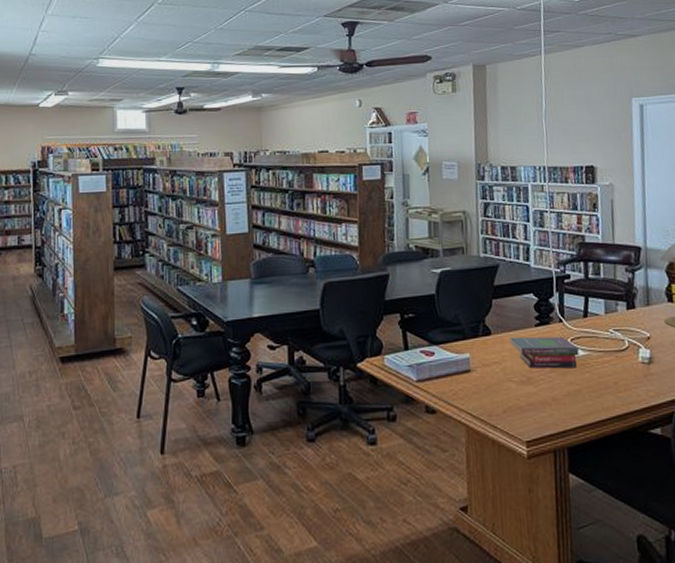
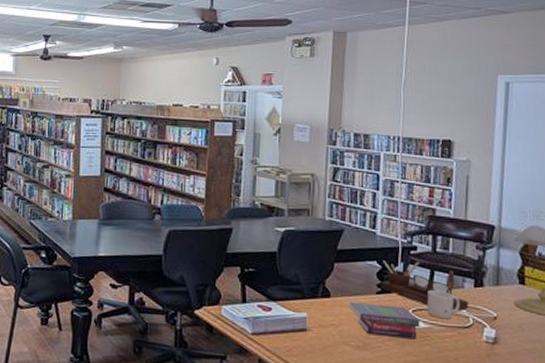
desk organizer: none [538,289,623,335] -> present [380,260,469,311]
mug: none [583,316,616,345] -> present [426,289,461,320]

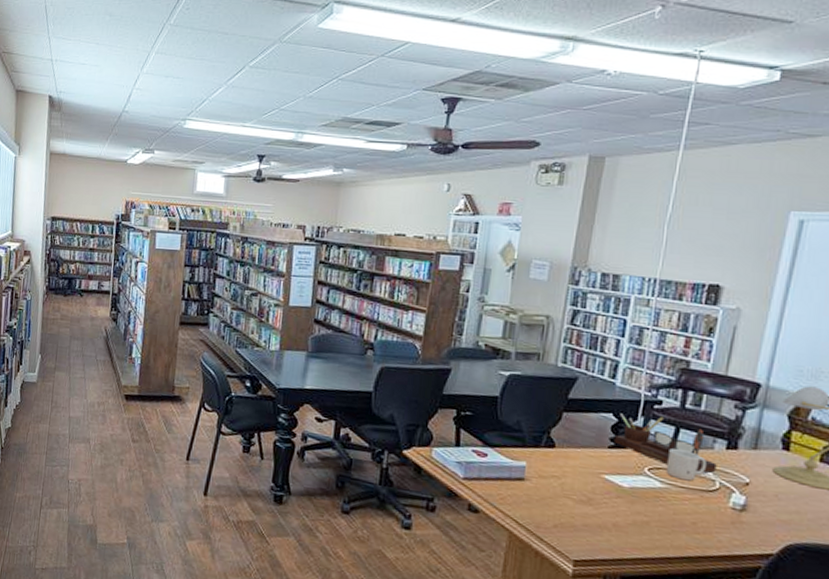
books: present [348,301,420,340] -> none [574,454,656,499]

